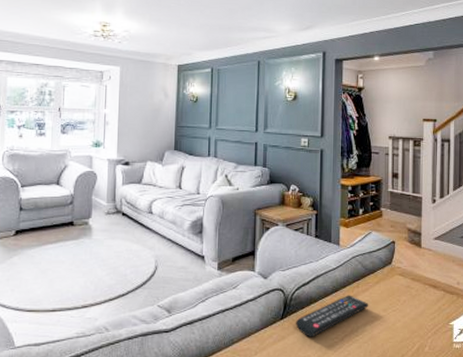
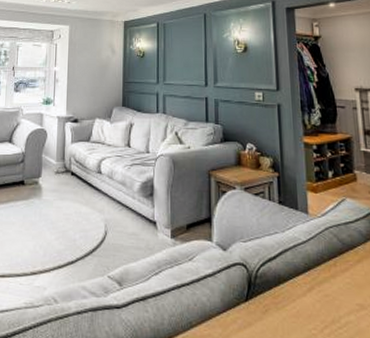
remote control: present [296,295,369,337] -> none [263,275,352,326]

